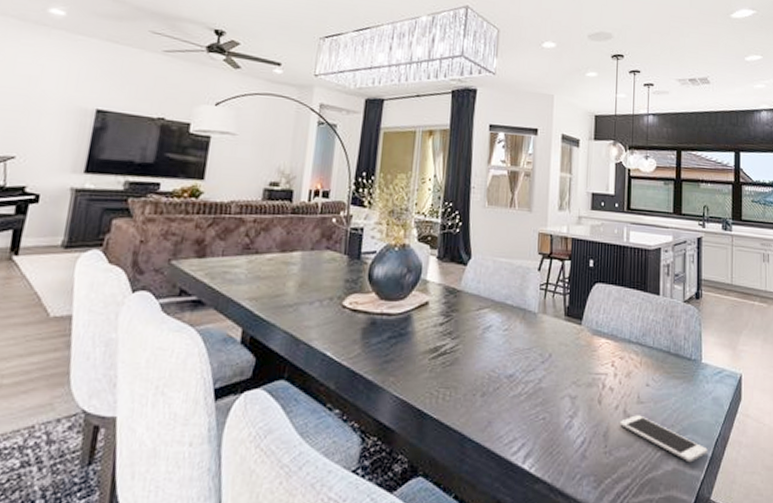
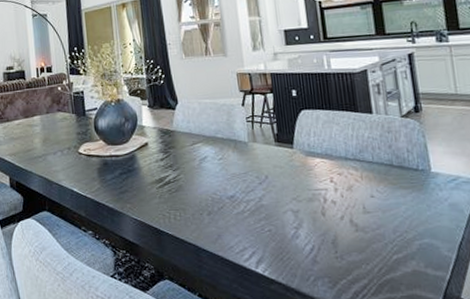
cell phone: present [620,415,708,463] -> none [348,224,451,265]

